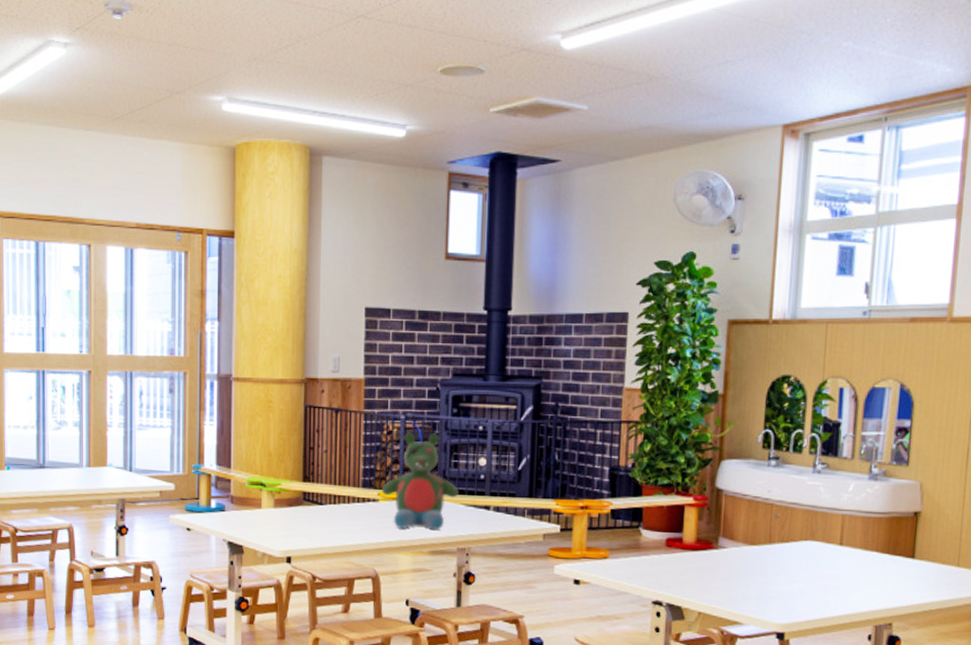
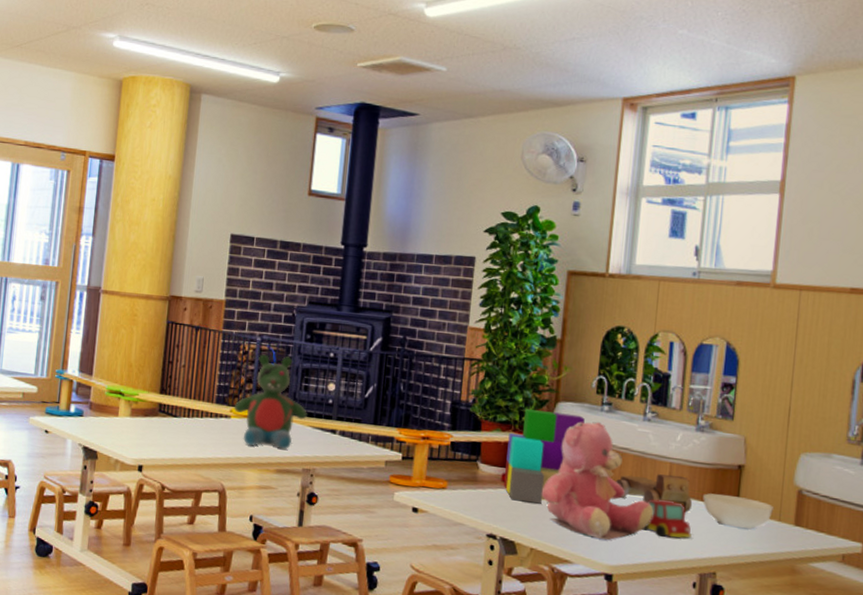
toy blocks: none [667,470,751,567] -> present [503,409,585,504]
teddy bear: none [707,477,826,599] -> present [541,421,654,541]
toy truck: none [784,526,867,565] -> present [615,473,693,513]
toy car: none [813,553,866,591] -> present [641,499,691,538]
bowl: none [877,543,953,577] -> present [703,493,775,530]

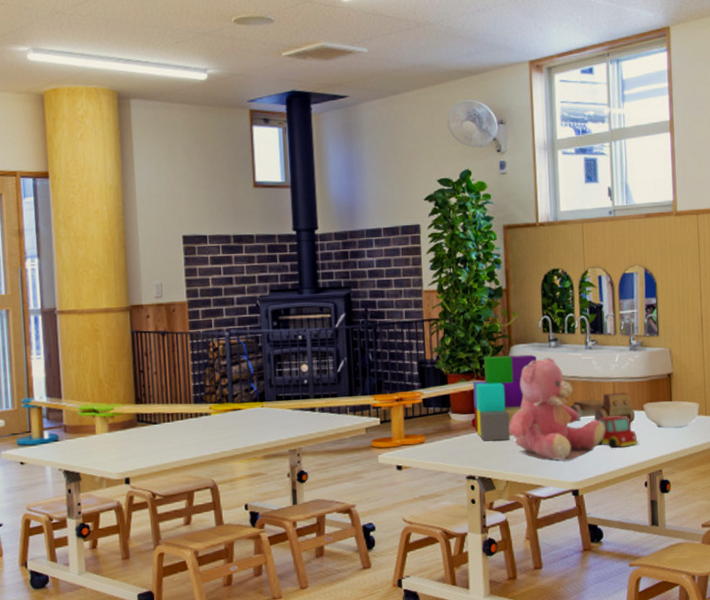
stuffed animal: present [234,354,307,449] -> none [212,346,285,438]

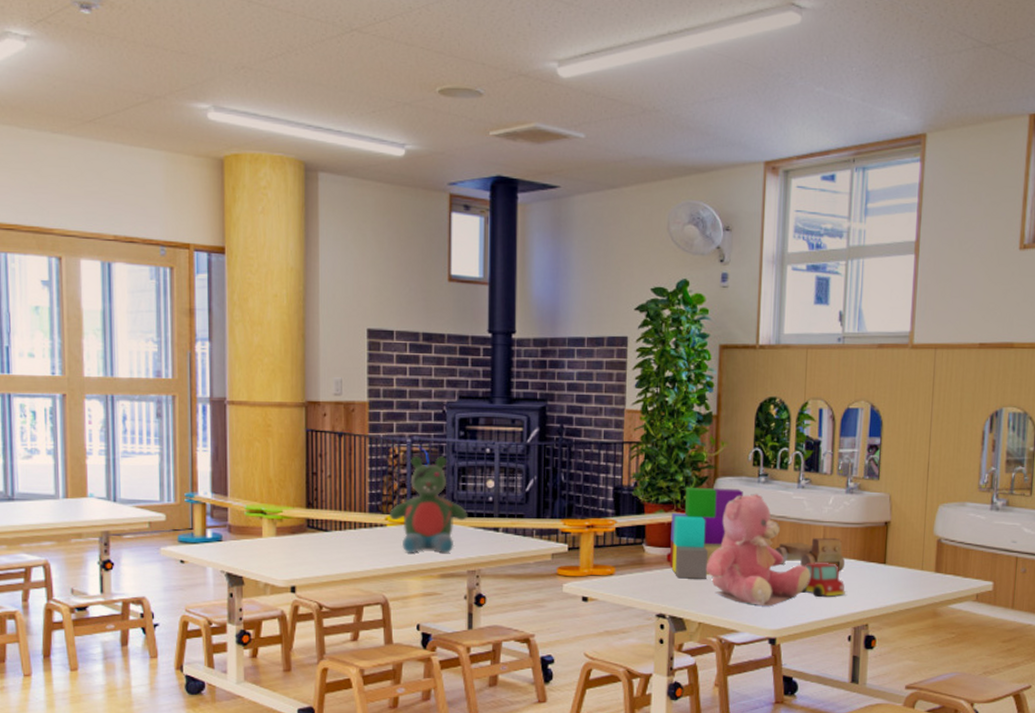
stuffed animal: none [212,346,285,438] -> present [389,456,467,553]
bowl: present [643,400,701,428] -> none [854,550,918,581]

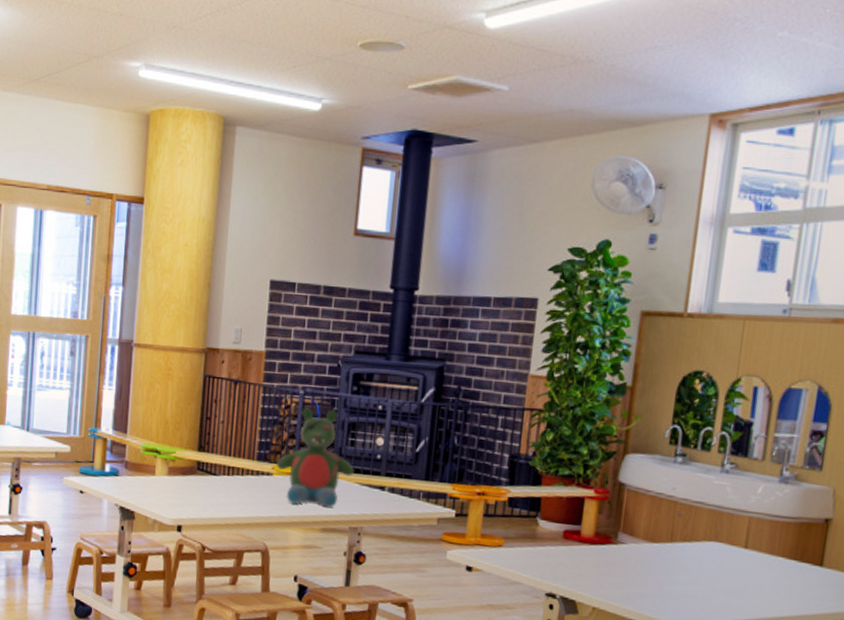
toy blocks: present [669,488,743,579] -> none [564,462,656,562]
teddy bear: present [706,493,811,607] -> none [605,474,729,599]
toy truck: present [774,537,846,572] -> none [687,528,772,569]
toy car: present [800,562,845,597] -> none [714,555,769,596]

